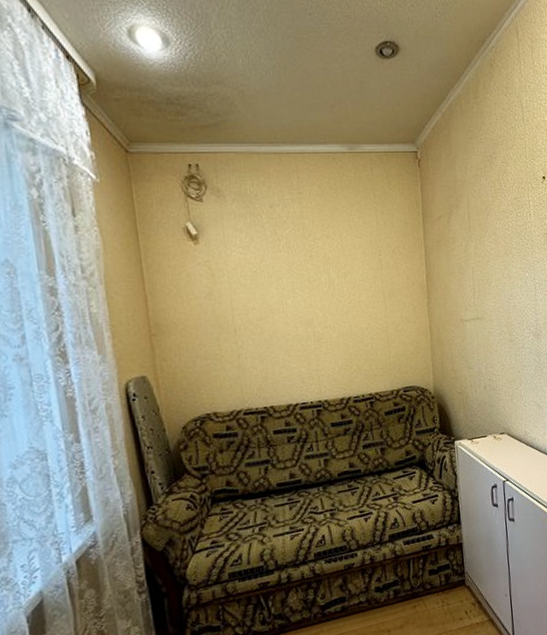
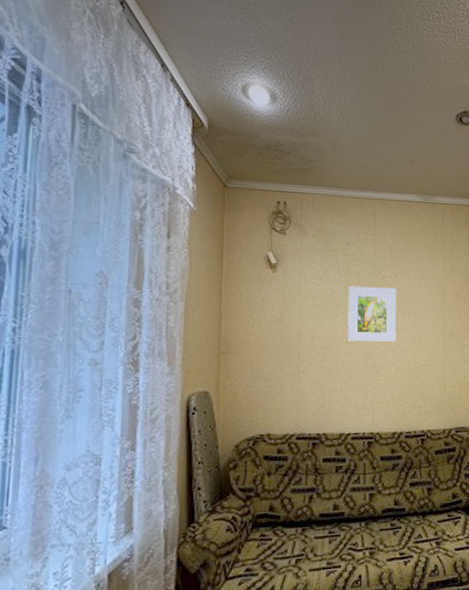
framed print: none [278,250,335,311] -> present [348,285,397,343]

